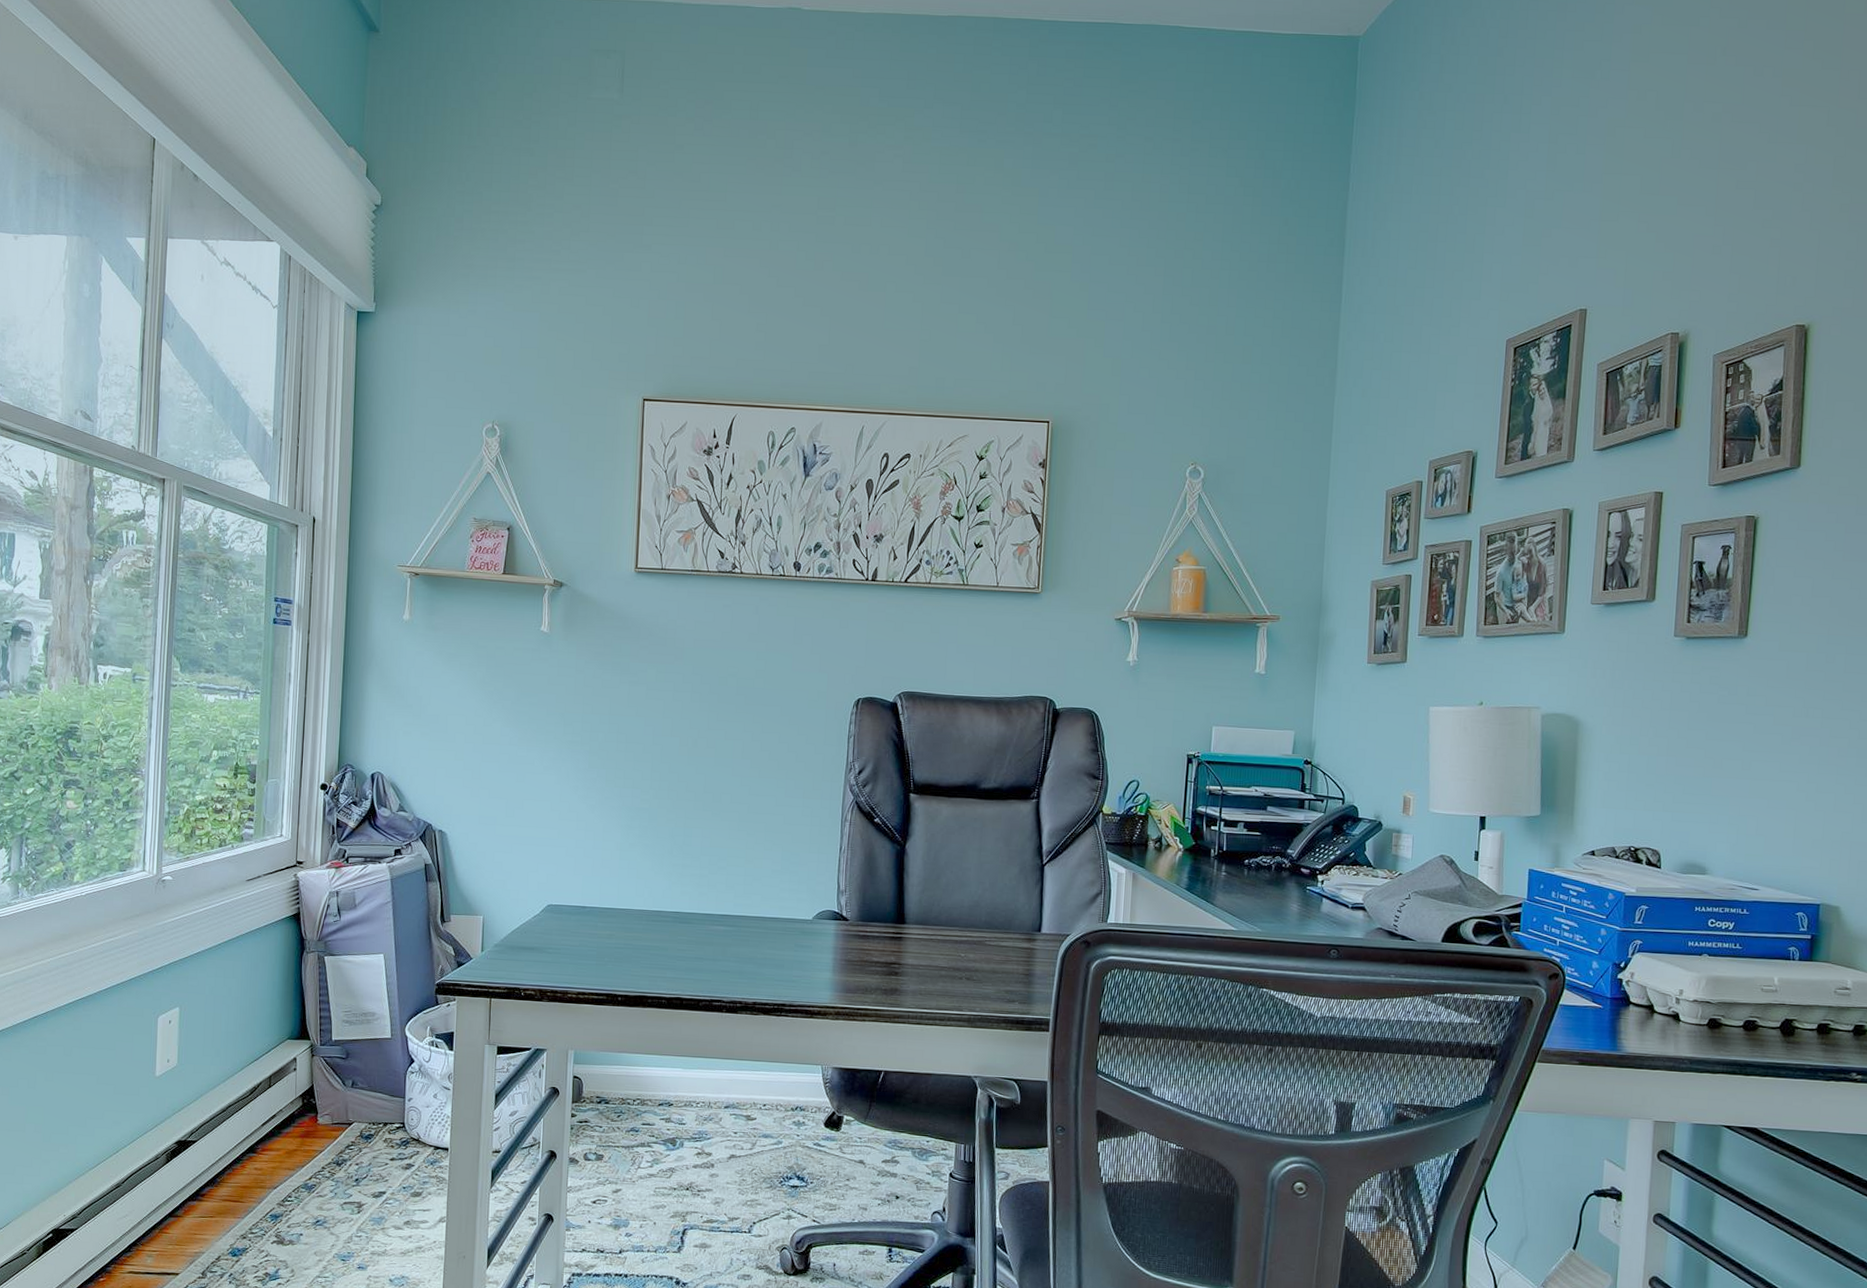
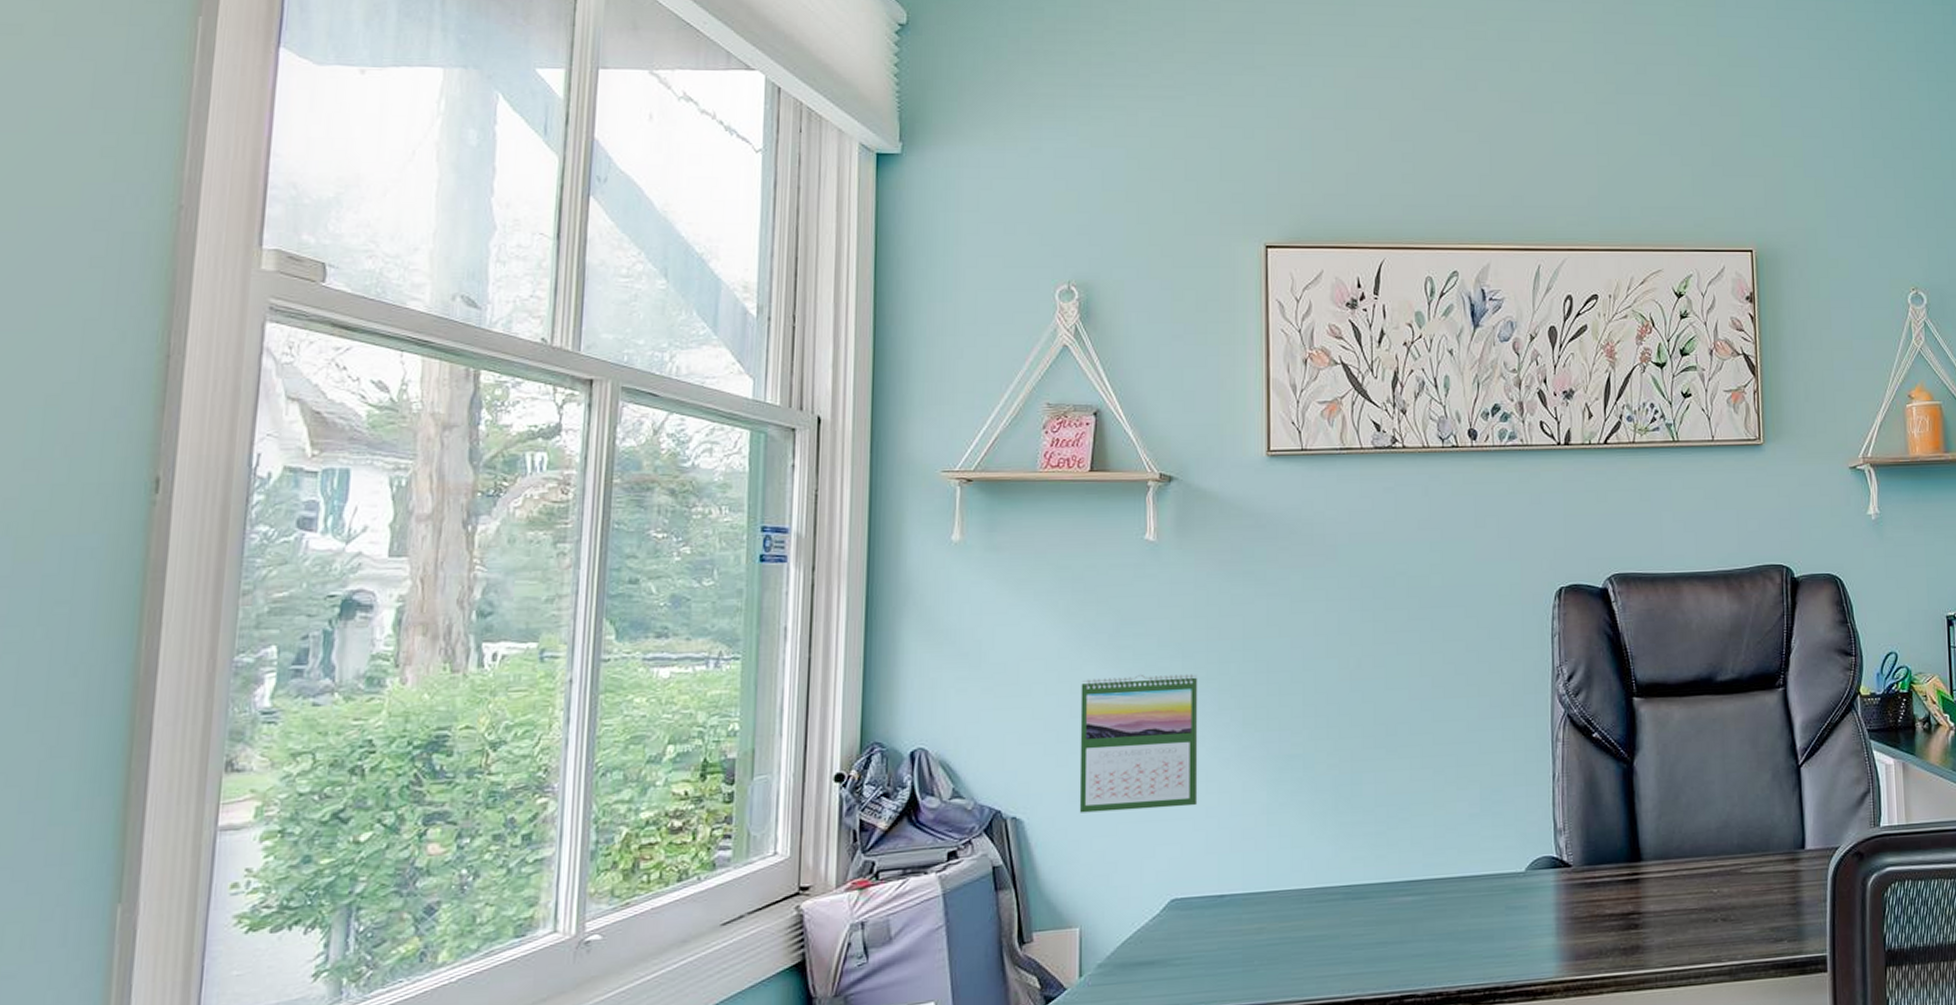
calendar: none [486,734,575,838] -> present [1079,674,1198,813]

